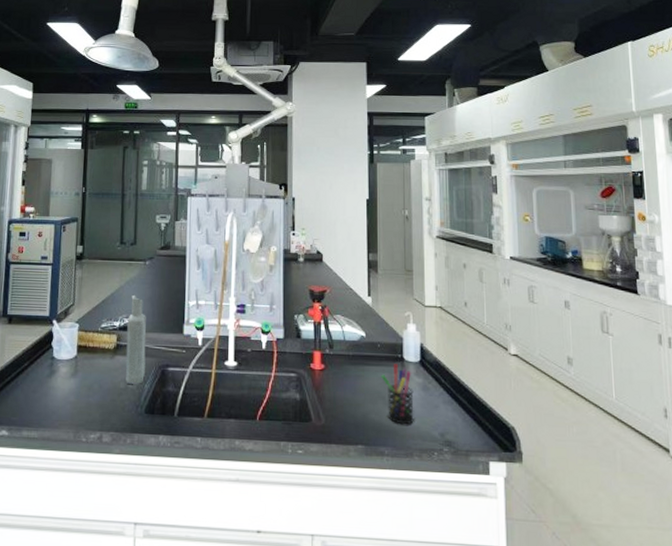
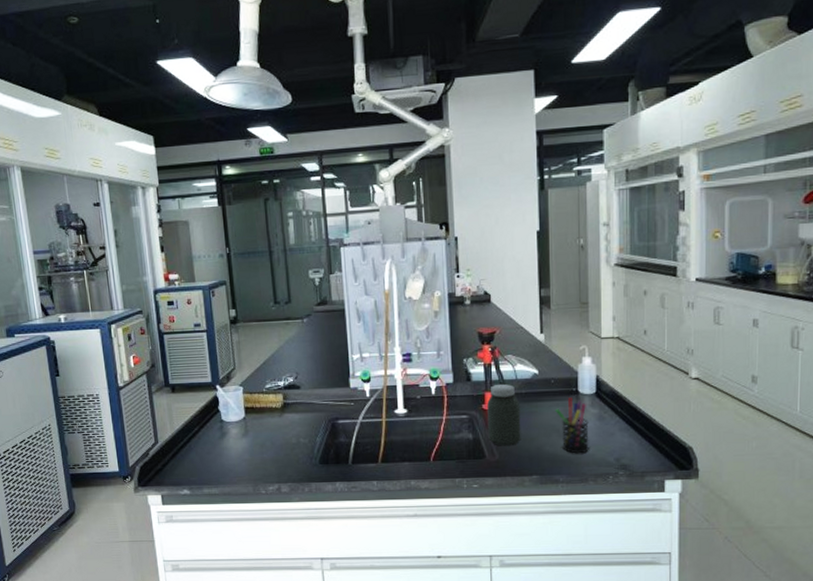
bottle: present [125,294,146,384] -> none [291,353,315,438]
jar: none [315,344,348,411] -> present [487,384,521,446]

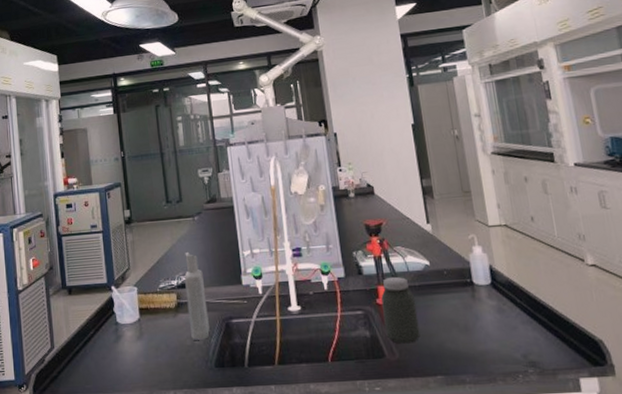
bottle: none [291,353,315,438] -> present [184,251,210,340]
pen holder: present [555,397,589,454] -> none [452,289,493,351]

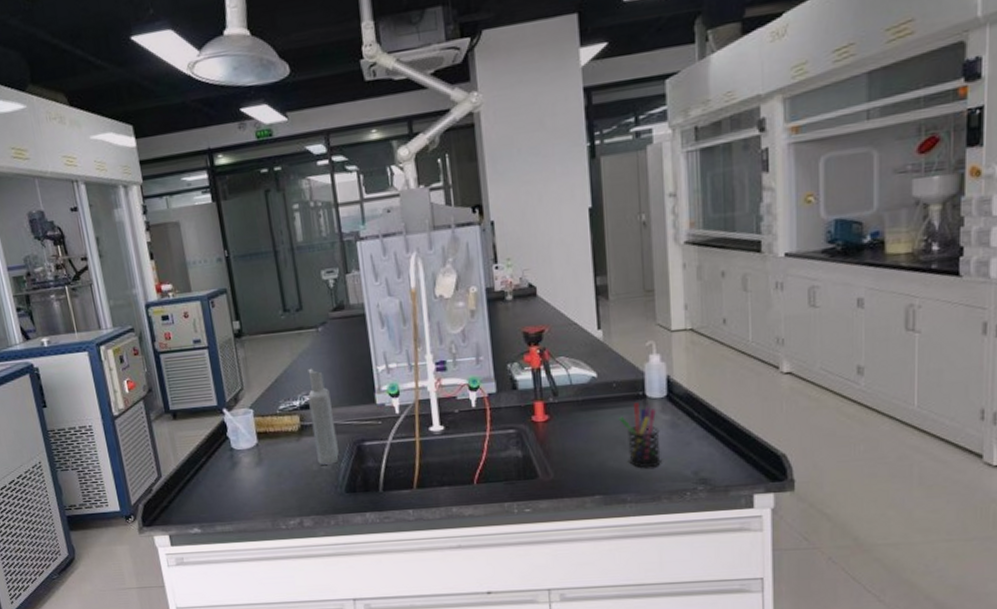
jar: present [381,277,420,344] -> none [537,391,580,464]
pen holder: none [452,289,493,351] -> present [619,402,661,469]

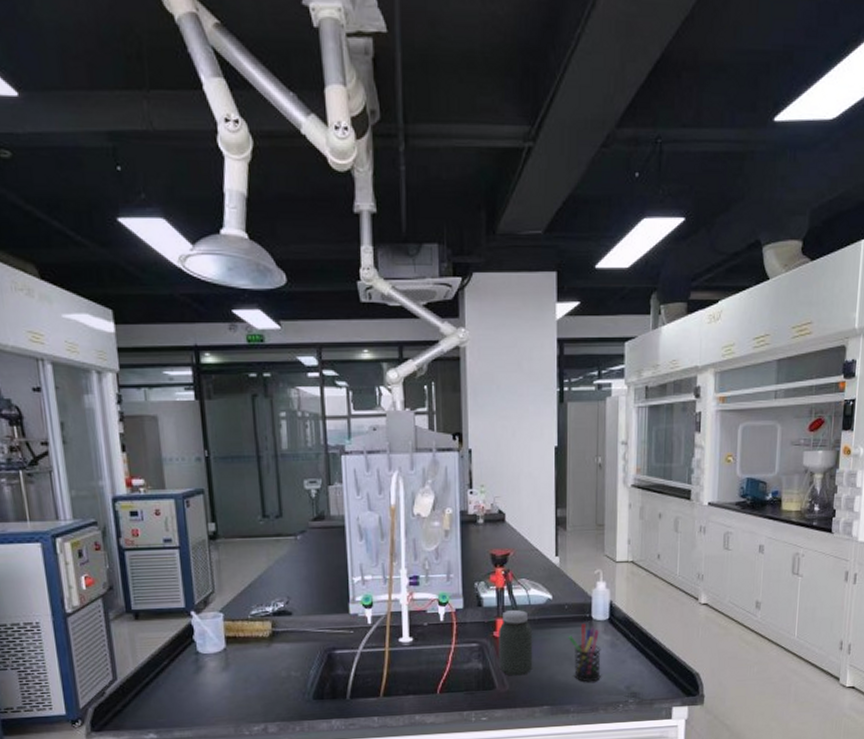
bottle: present [308,368,339,465] -> none [282,575,309,672]
jar: none [537,391,580,464] -> present [499,610,533,676]

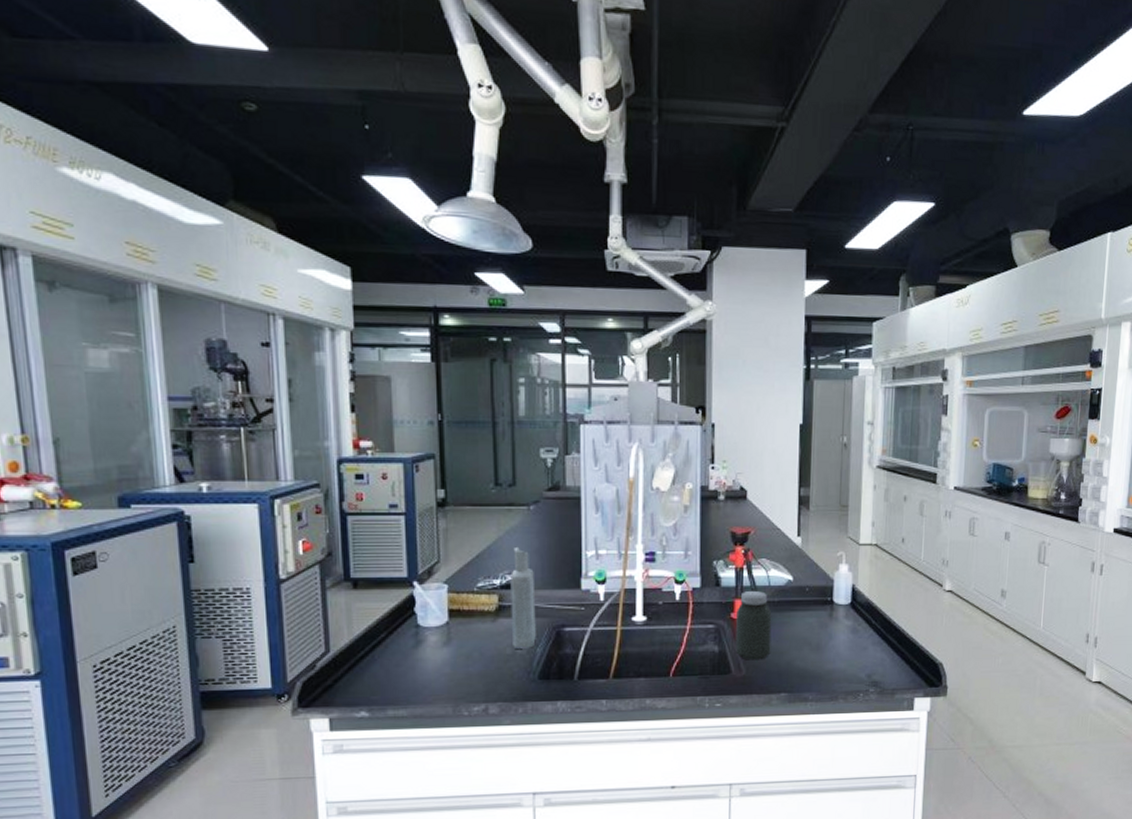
bottle: none [282,575,309,672] -> present [510,546,536,649]
pen holder: present [568,623,601,683] -> none [808,607,842,669]

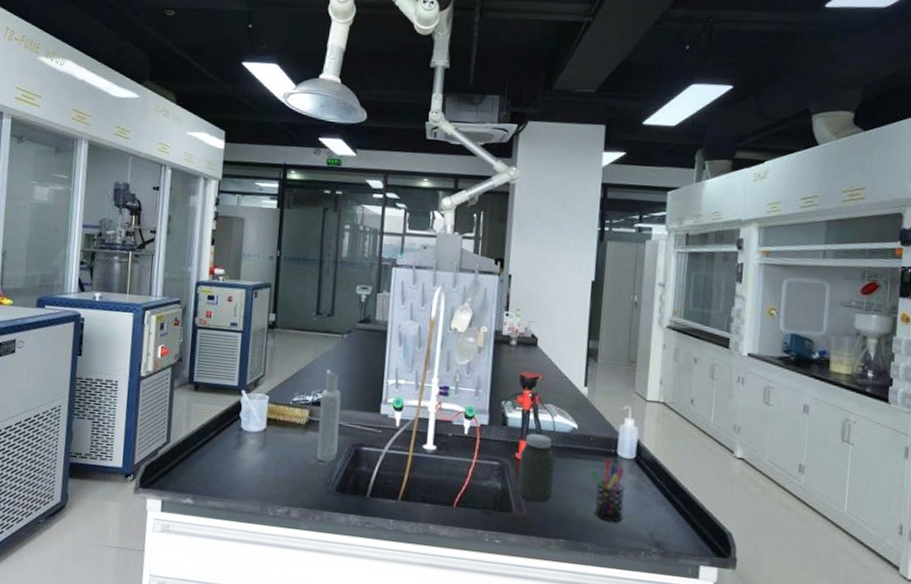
pen holder: none [808,607,842,669] -> present [591,459,625,523]

